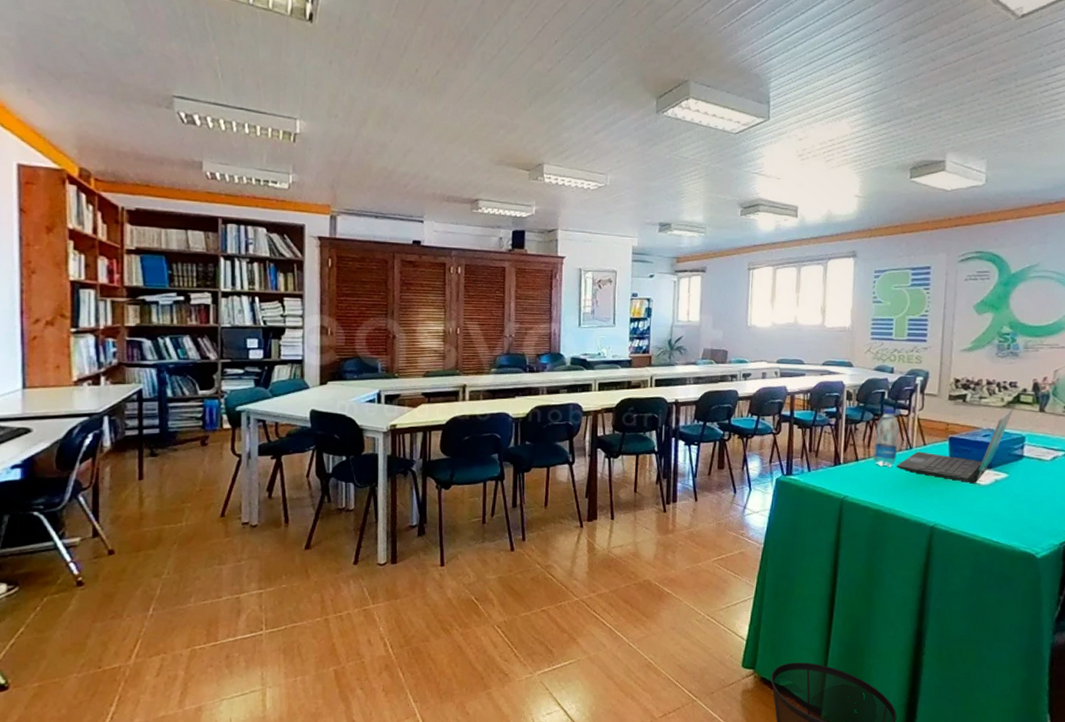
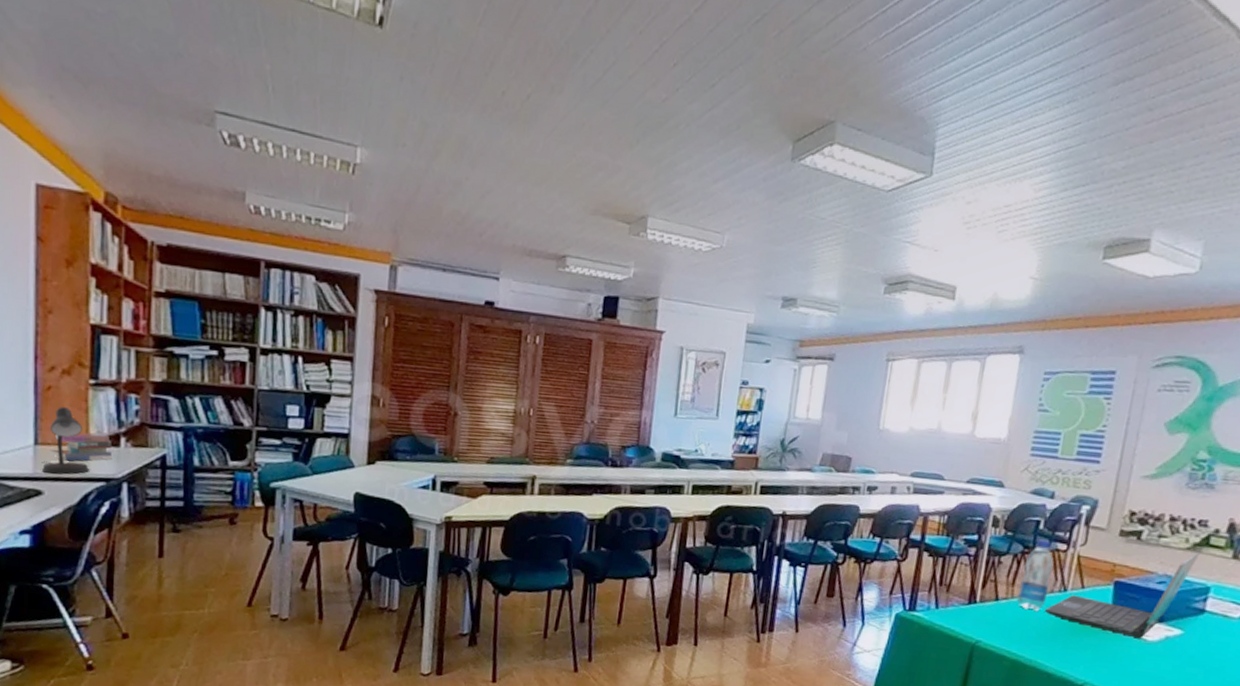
desk lamp: none [29,353,74,413] -> present [41,406,90,474]
books: none [36,374,94,401] -> present [49,432,113,461]

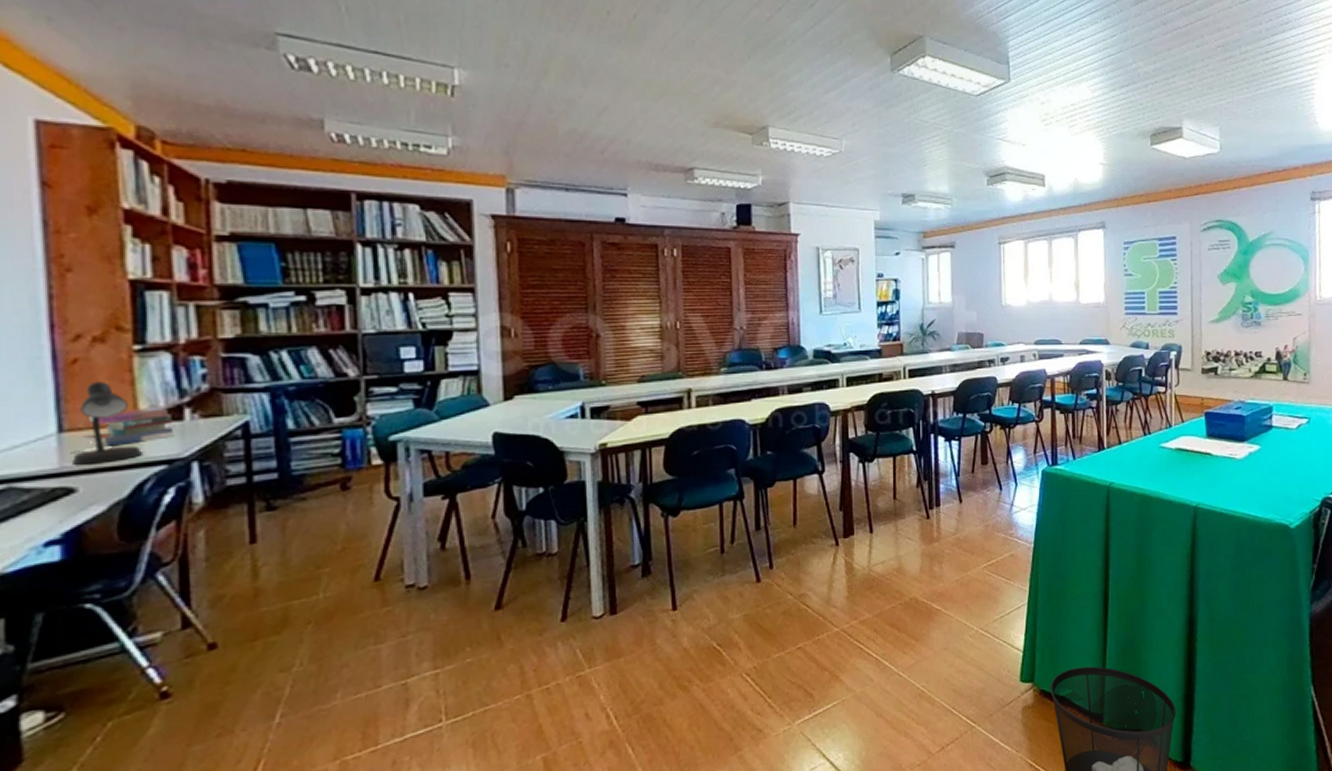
bottle: present [1017,539,1054,611] -> none [1136,385,1158,448]
laptop computer: present [1045,552,1200,638] -> none [1158,379,1261,458]

